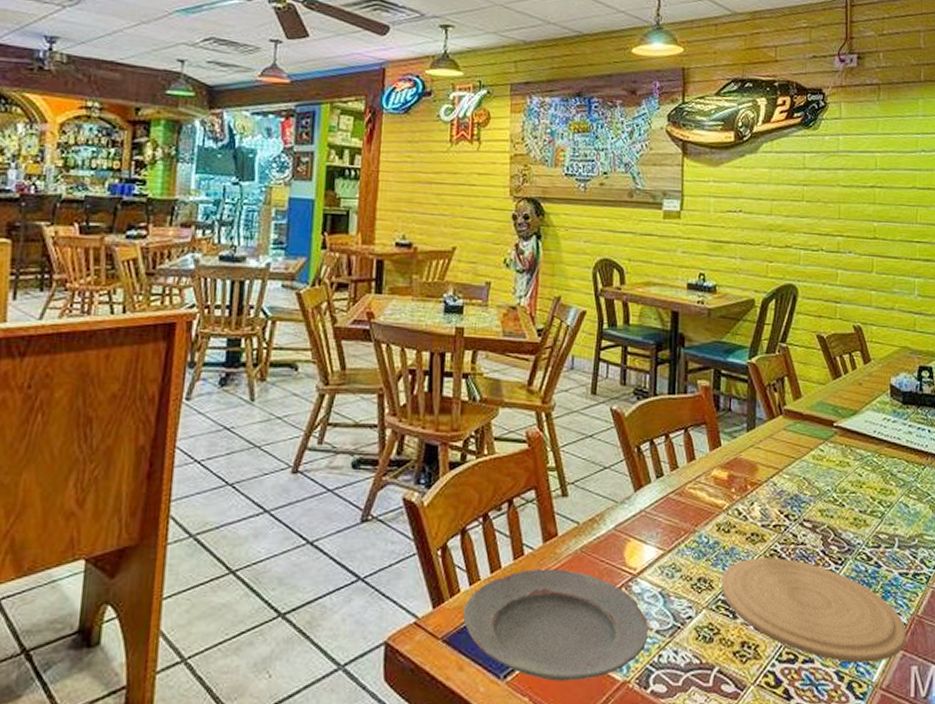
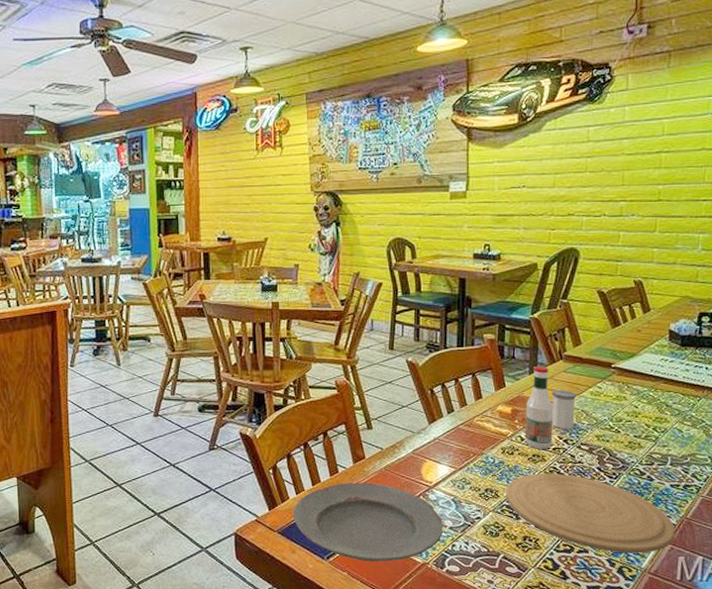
tabasco sauce: none [742,421,774,526] -> present [524,365,554,449]
salt shaker: none [771,451,797,501] -> present [551,389,576,429]

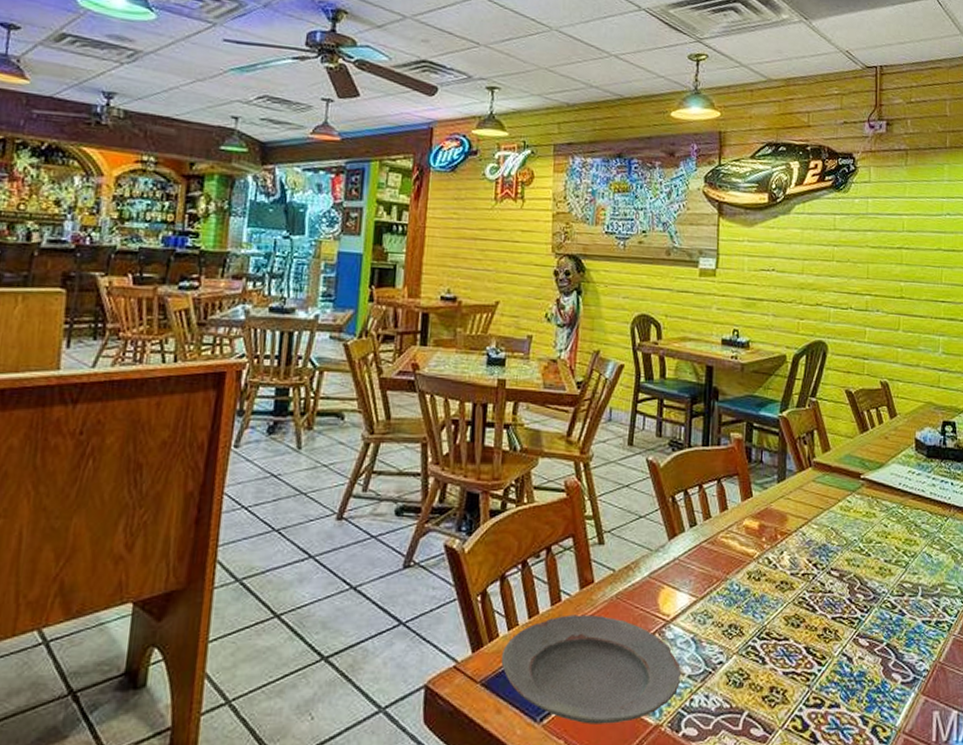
plate: present [506,473,676,553] -> none [751,605,929,708]
tabasco sauce: present [524,365,554,449] -> none [772,472,803,575]
salt shaker: present [551,389,576,429] -> none [800,501,826,550]

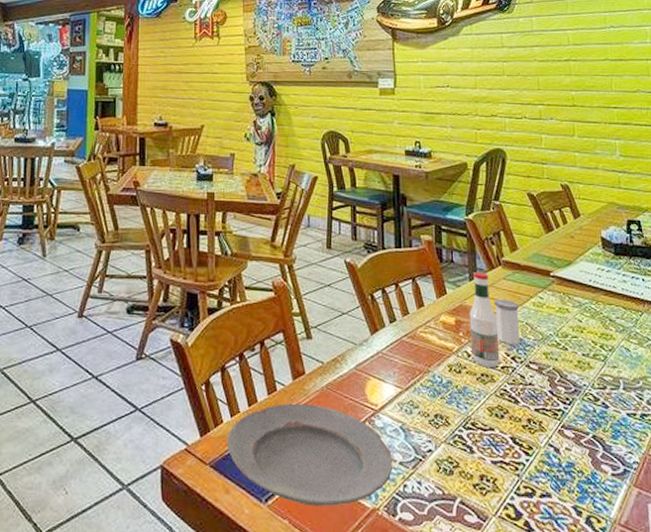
tabasco sauce: none [772,472,803,575] -> present [469,271,500,368]
salt shaker: none [800,501,826,550] -> present [493,298,520,344]

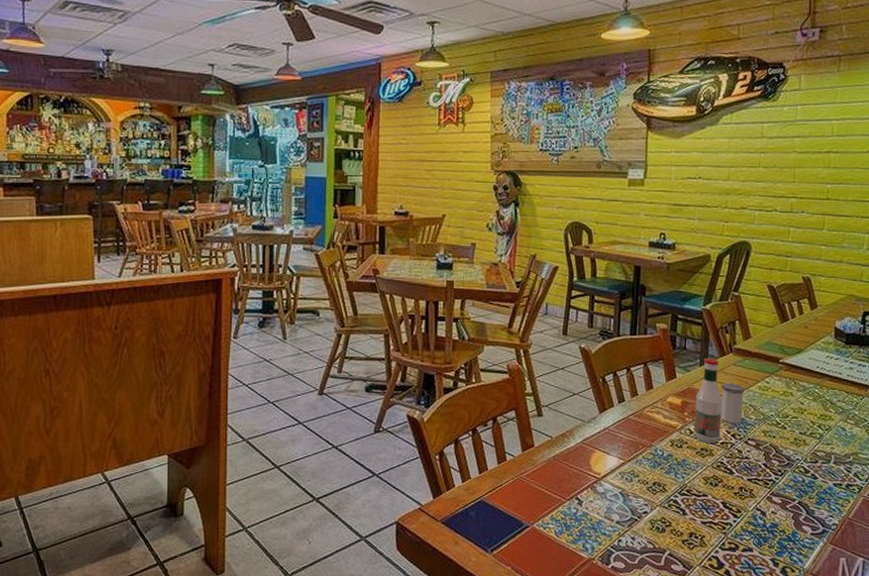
plate: present [226,403,393,506] -> none [457,471,611,556]

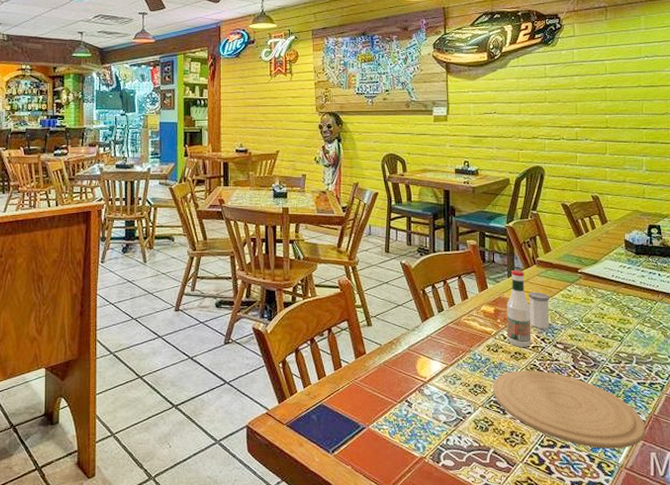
plate: none [673,468,838,553] -> present [493,370,646,449]

